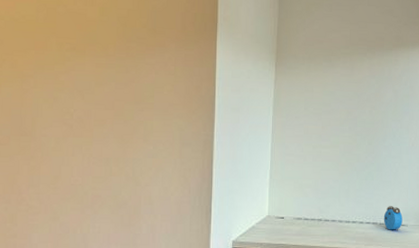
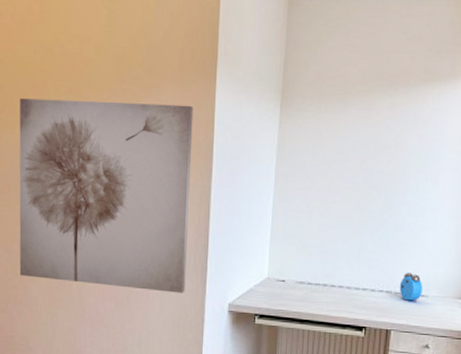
wall art: none [19,53,196,233] -> present [19,98,194,293]

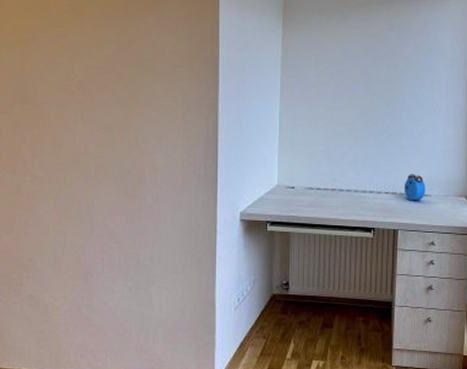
wall art: present [19,98,194,293] -> none [20,17,198,204]

